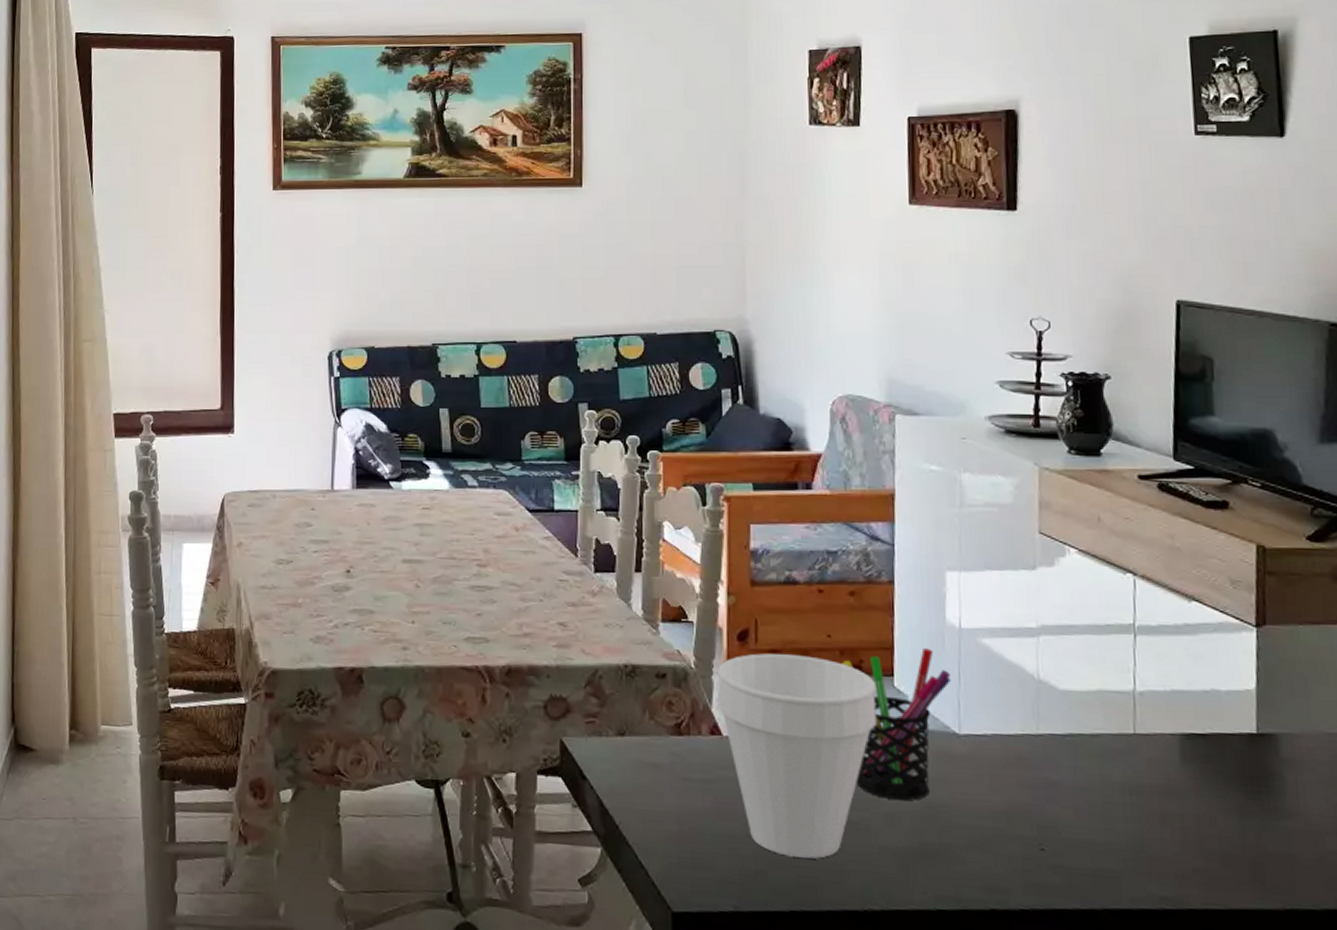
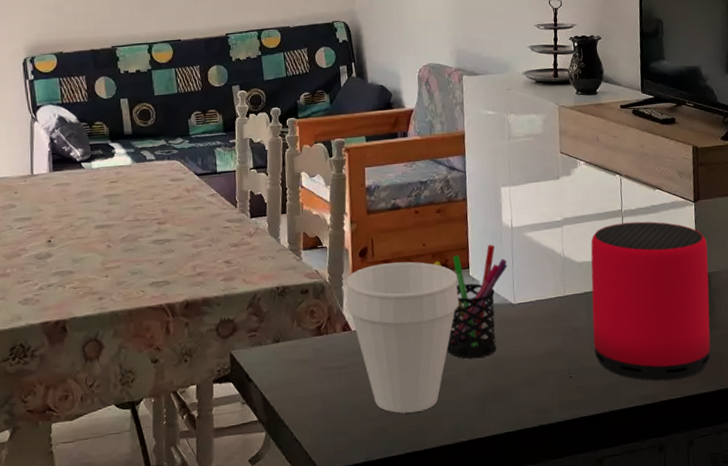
speaker: none [1080,642,1278,883] -> present [590,221,711,381]

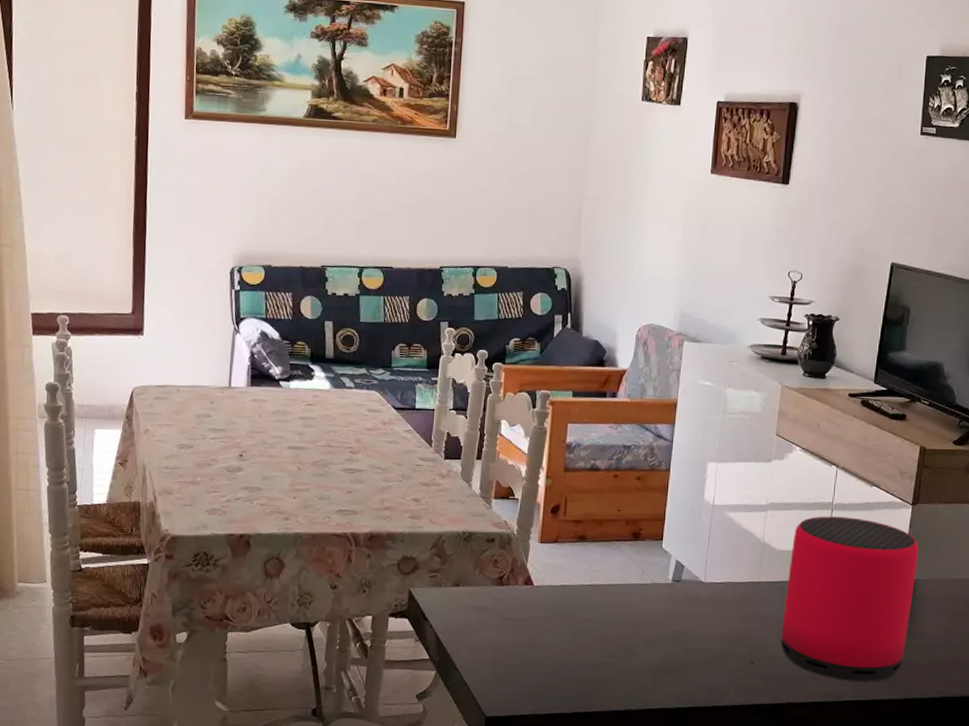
cup: present [345,261,459,414] -> none [531,523,650,674]
pen holder: present [433,245,507,359] -> none [626,520,703,631]

